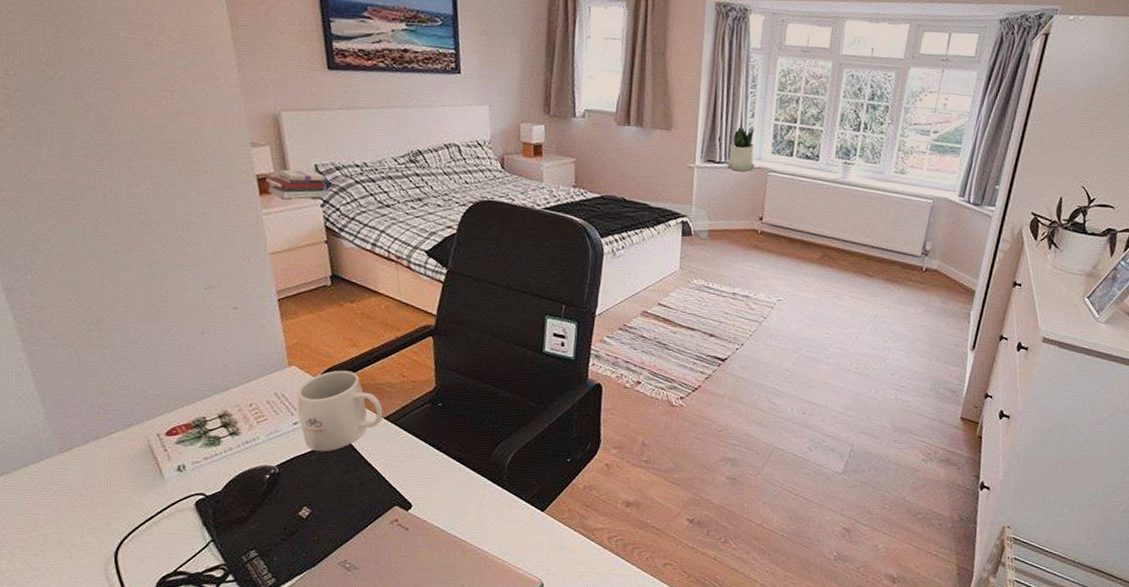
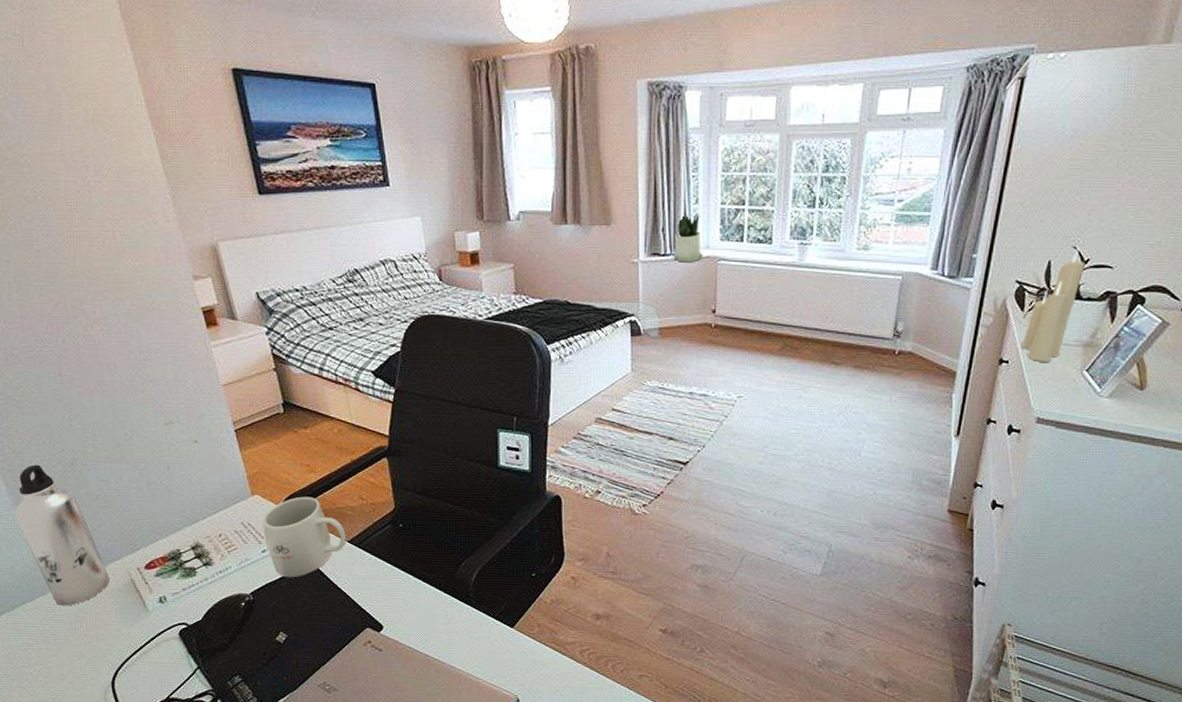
water bottle: none [27,321,126,470] -> present [14,464,110,606]
books: present [265,169,327,200] -> none [211,299,271,329]
candle: none [1032,187,1091,289] -> present [1020,247,1085,363]

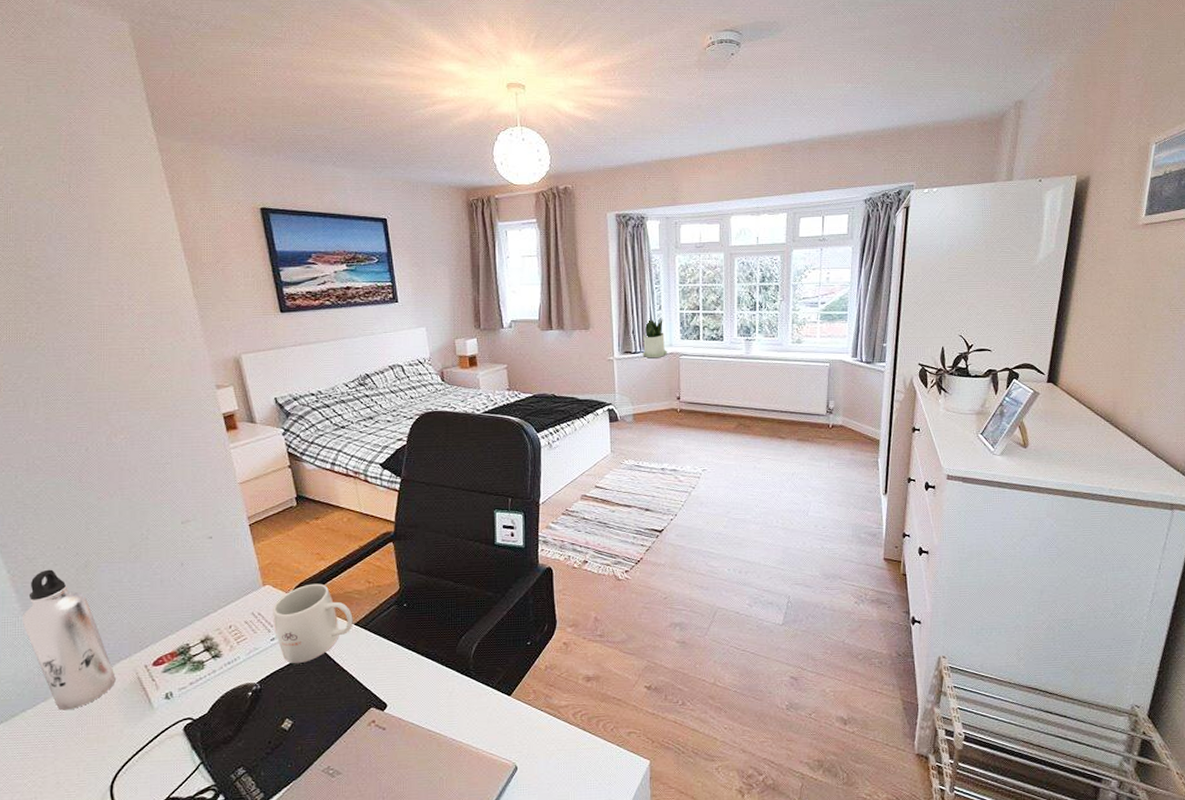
candle: present [1020,247,1085,363] -> none [927,335,970,429]

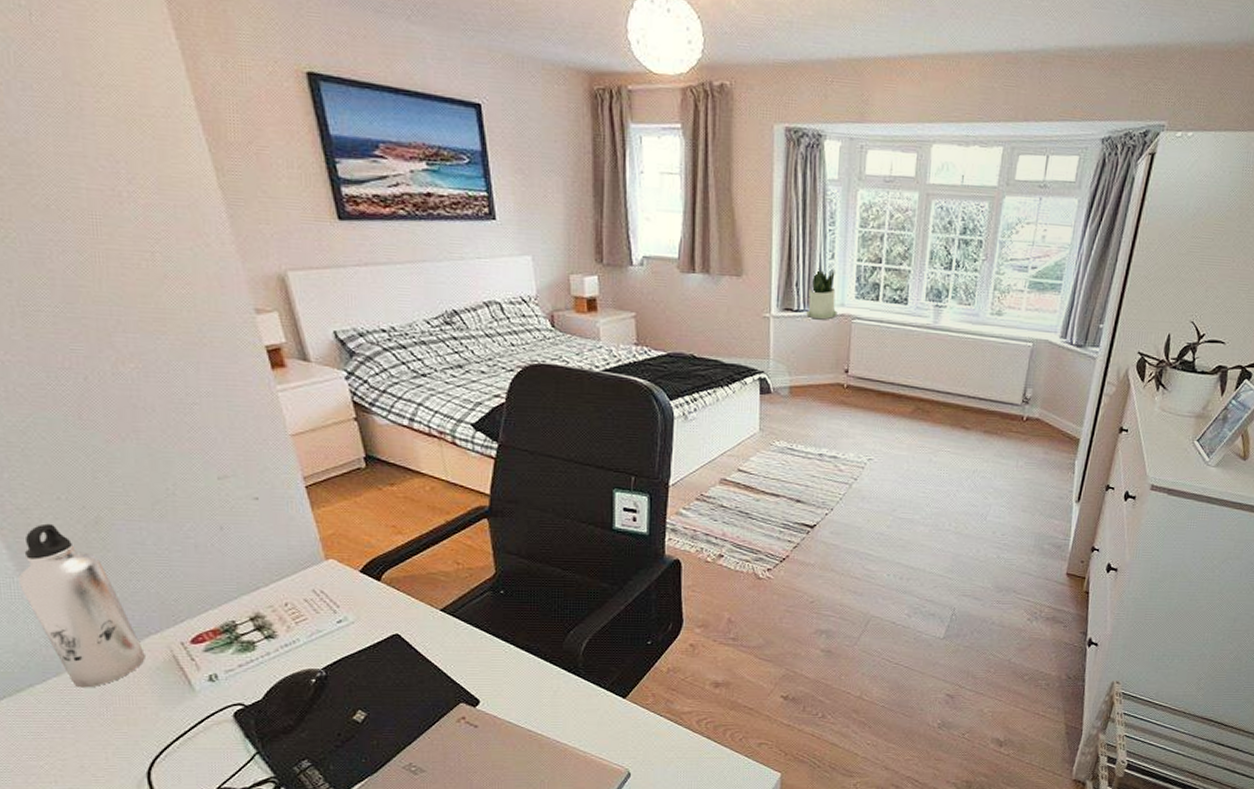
mug: present [273,583,353,664] -> none [339,560,438,651]

